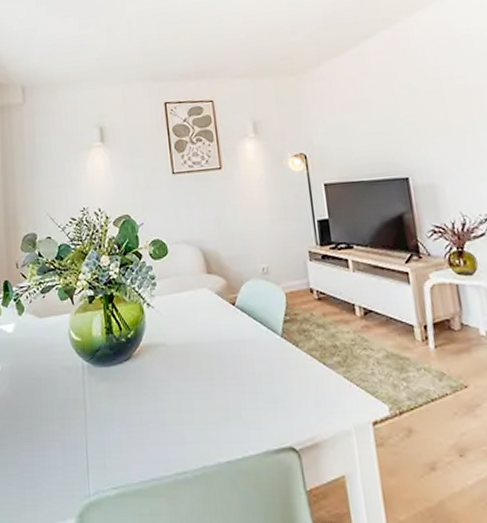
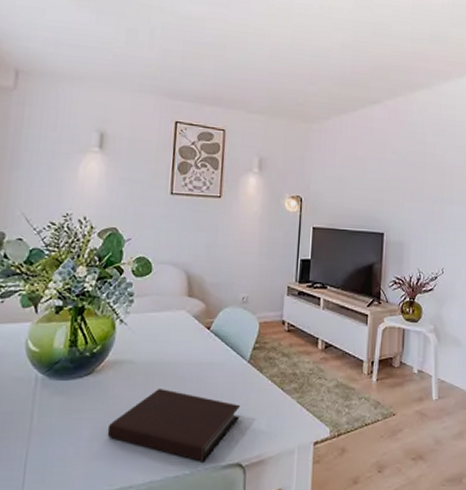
notebook: none [153,370,284,446] -> present [107,389,241,462]

